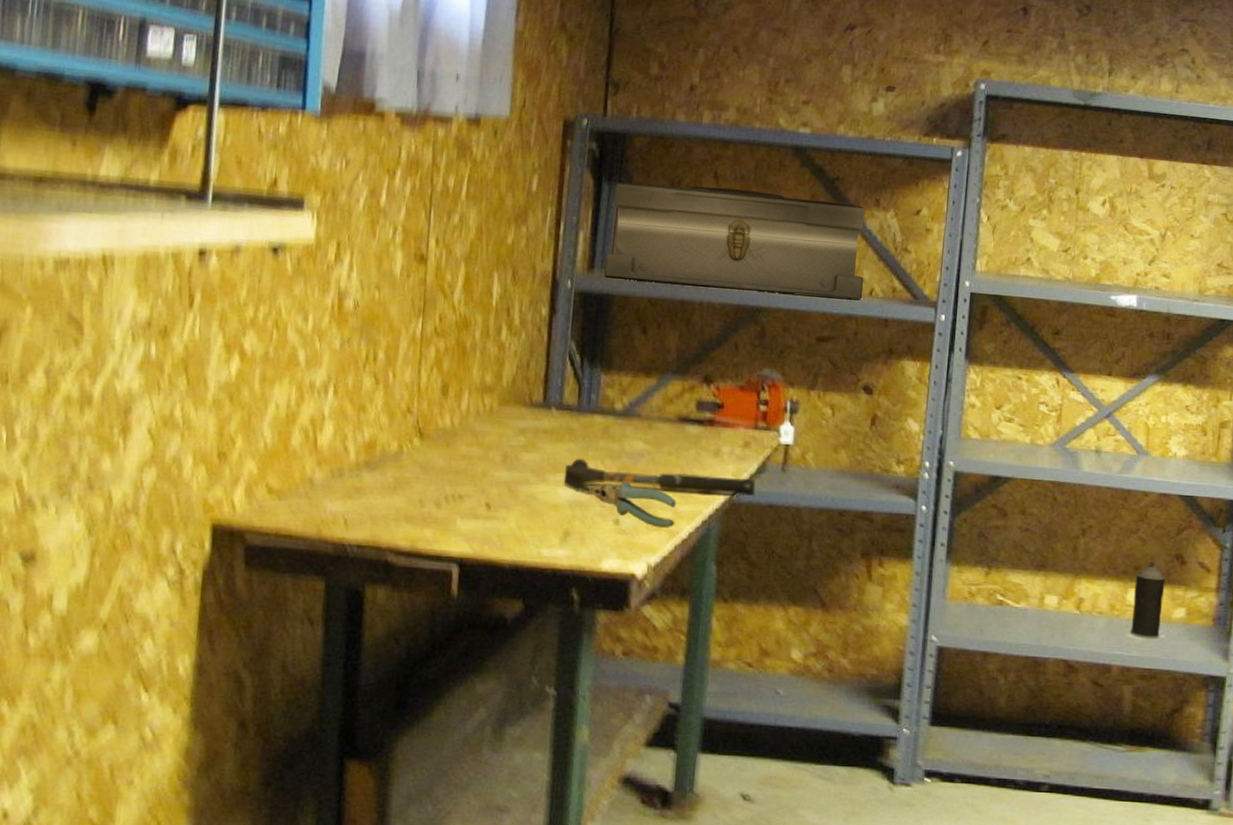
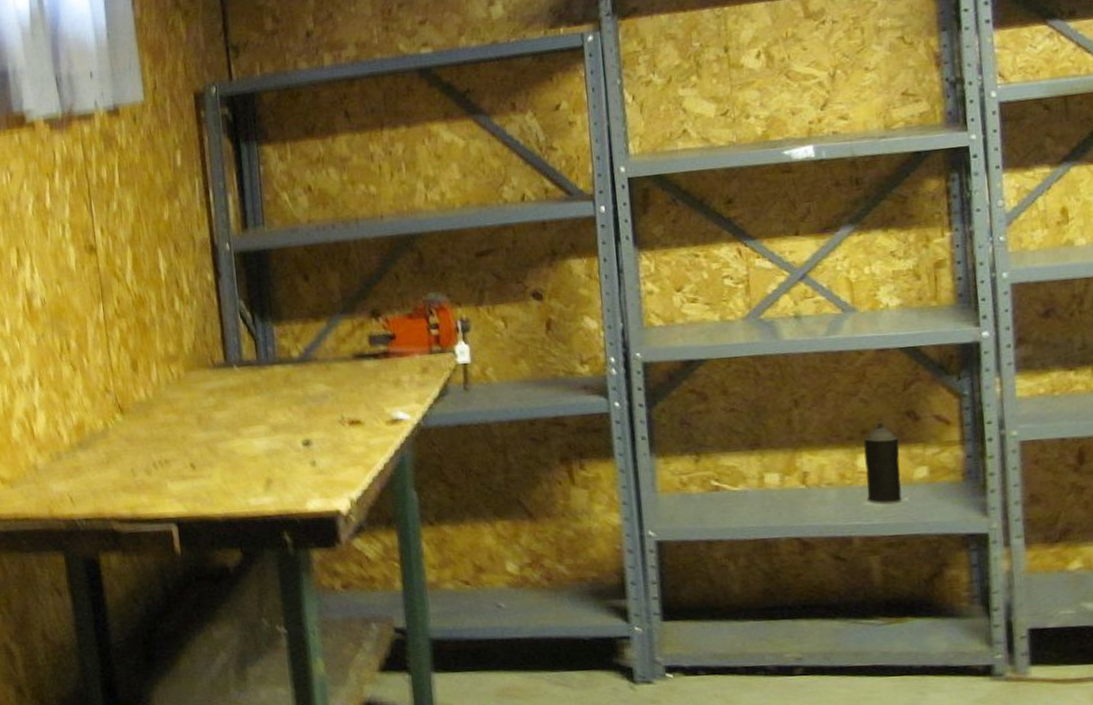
claw hammer: present [563,458,756,497] -> none [255,402,442,442]
pliers: present [590,481,677,528] -> none [282,424,369,464]
tool box: present [604,182,866,301] -> none [254,113,515,234]

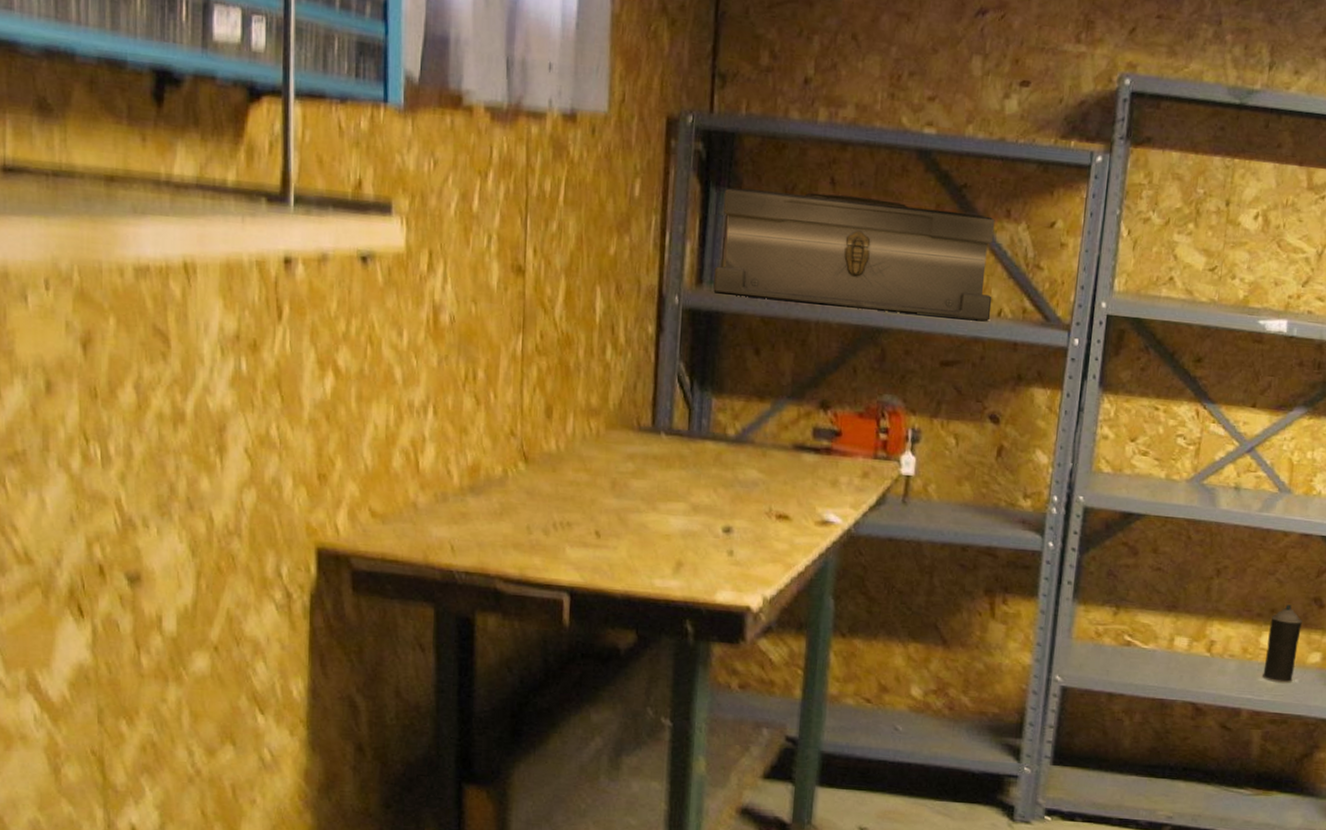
tool box: none [254,113,515,234] -> present [713,187,995,322]

